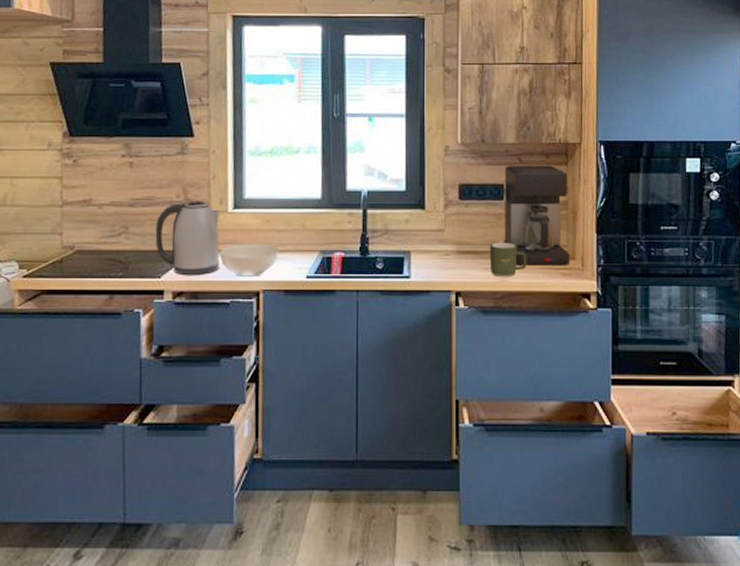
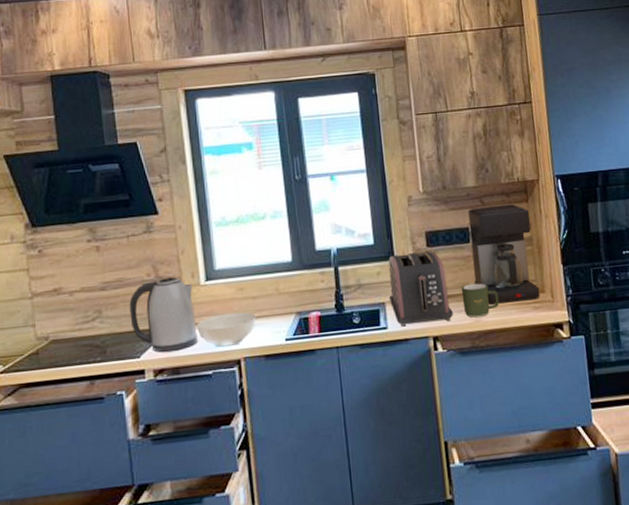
toaster: none [416,204,478,278] -> present [388,251,453,327]

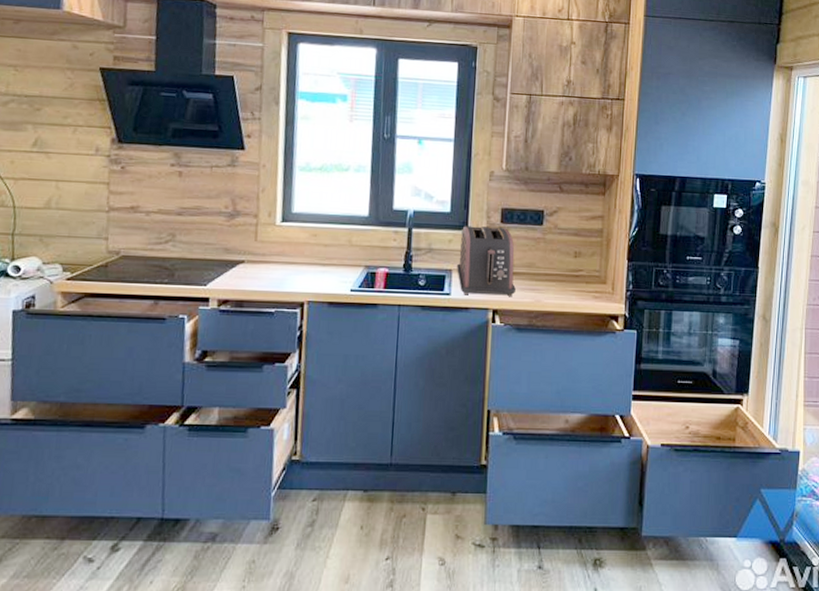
kettle: present [129,276,198,353] -> none [202,212,268,285]
bowl: present [195,312,256,347] -> none [265,256,325,288]
mug: present [461,283,500,318] -> none [527,264,562,298]
coffee maker: present [468,205,541,305] -> none [541,193,605,289]

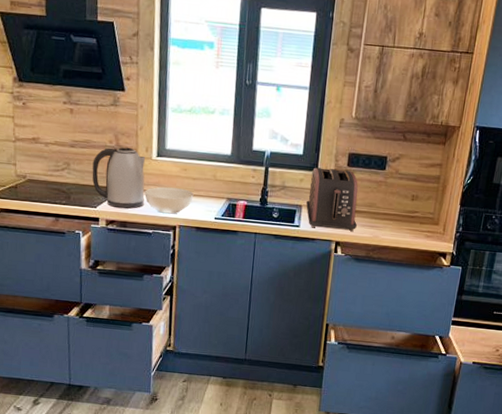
kettle: none [202,212,268,285] -> present [92,146,146,209]
bowl: none [265,256,325,288] -> present [143,186,194,214]

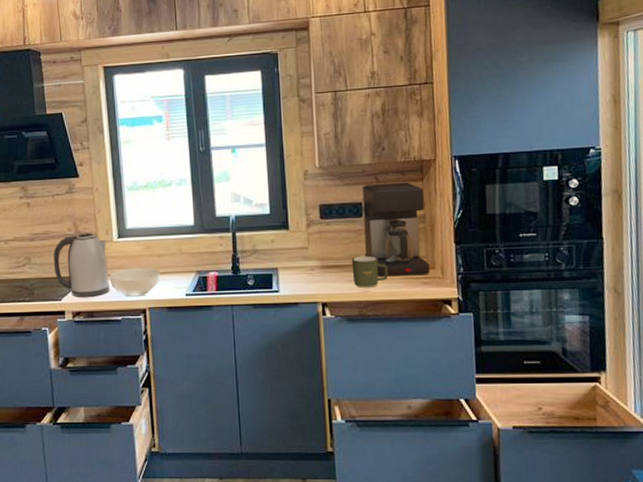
toaster: present [306,167,358,232] -> none [282,223,342,291]
mug: none [367,204,399,234] -> present [351,256,389,288]
coffee maker: none [381,141,444,229] -> present [362,183,431,277]

